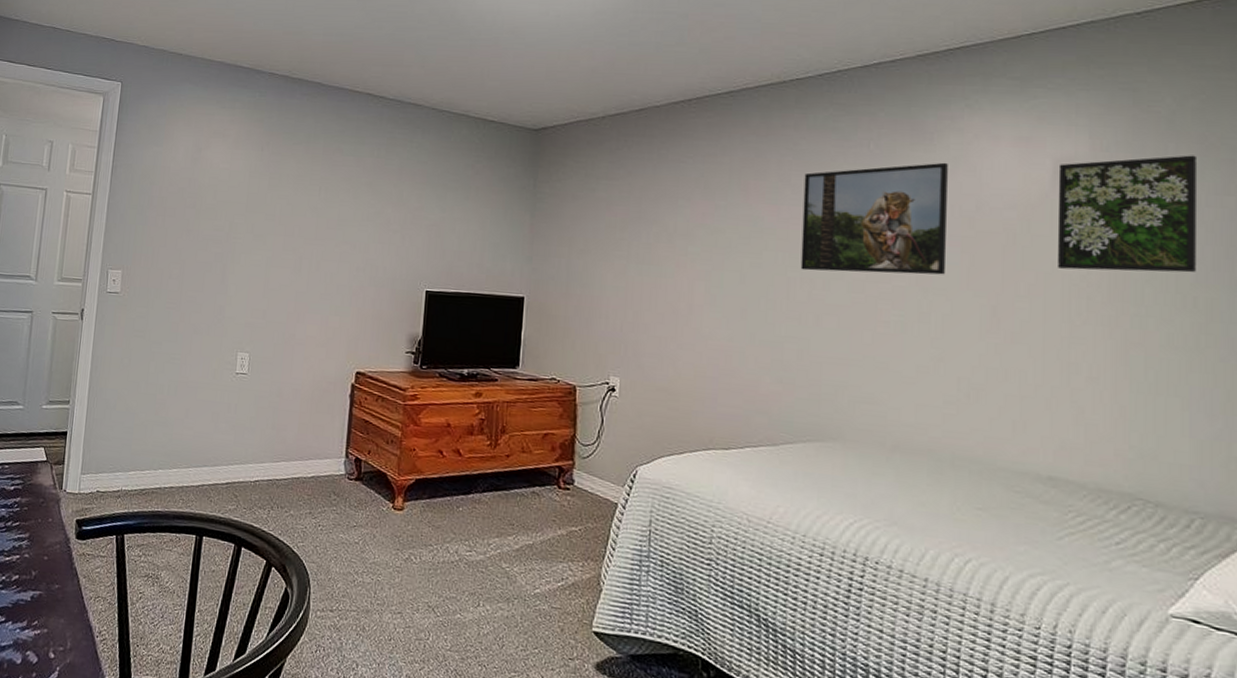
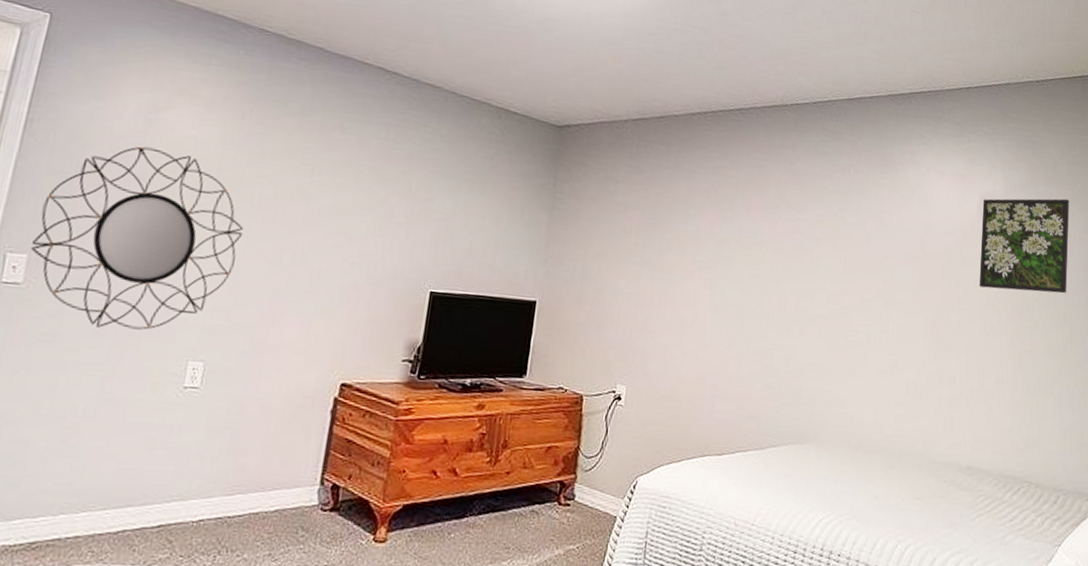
home mirror: none [124,180,270,327] -> present [31,146,244,330]
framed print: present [800,162,948,275] -> none [791,190,907,290]

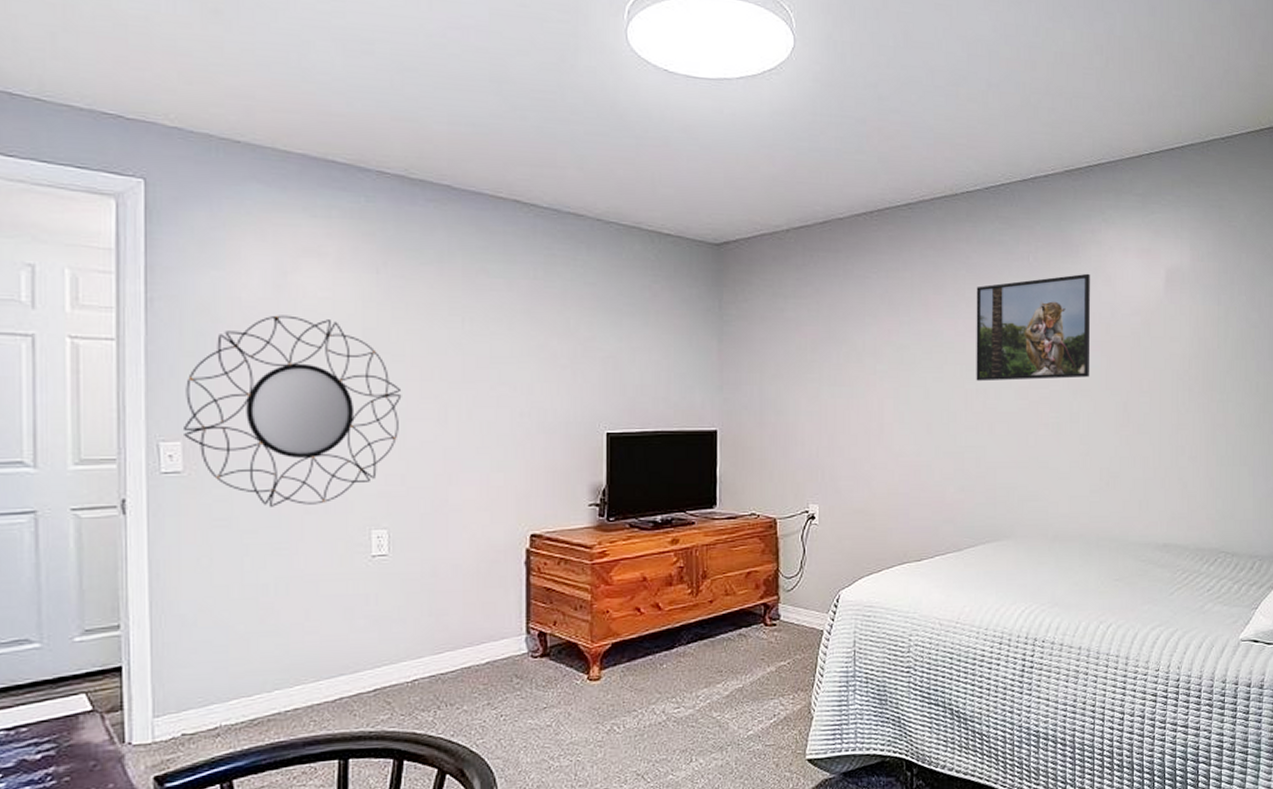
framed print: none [791,190,907,290] -> present [976,273,1090,382]
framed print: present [978,198,1070,294] -> none [1168,263,1260,366]

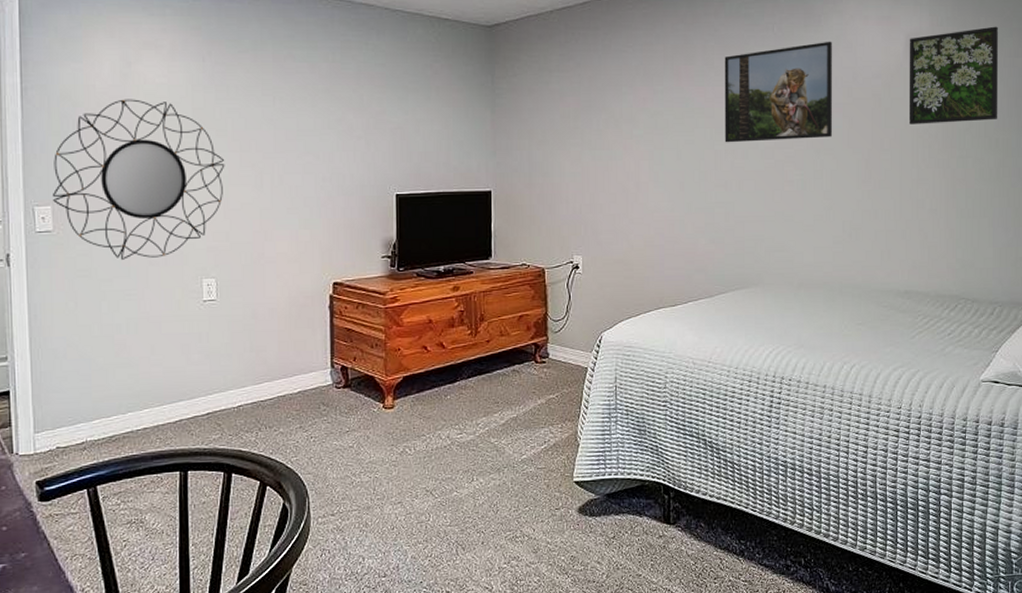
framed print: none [1168,263,1260,366] -> present [908,26,999,124]

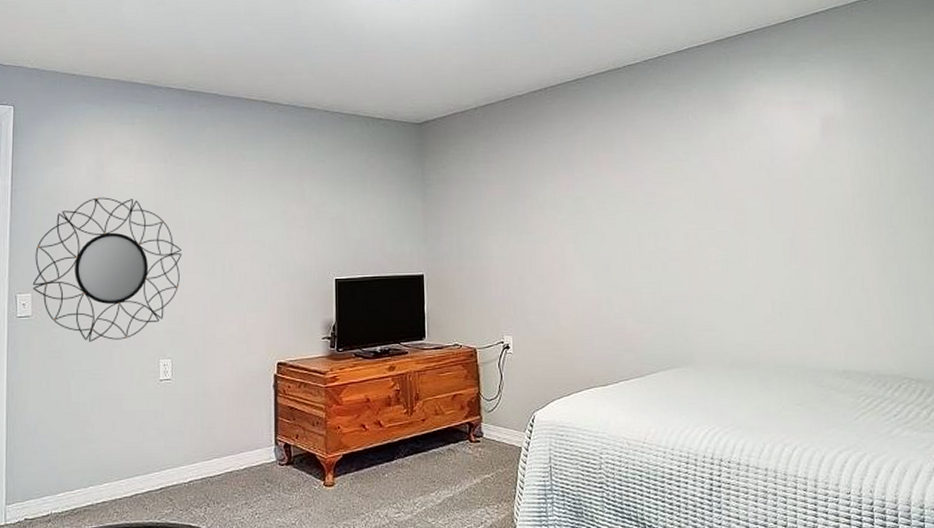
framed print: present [724,41,832,143] -> none [642,126,754,226]
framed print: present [908,26,999,124] -> none [824,107,925,204]

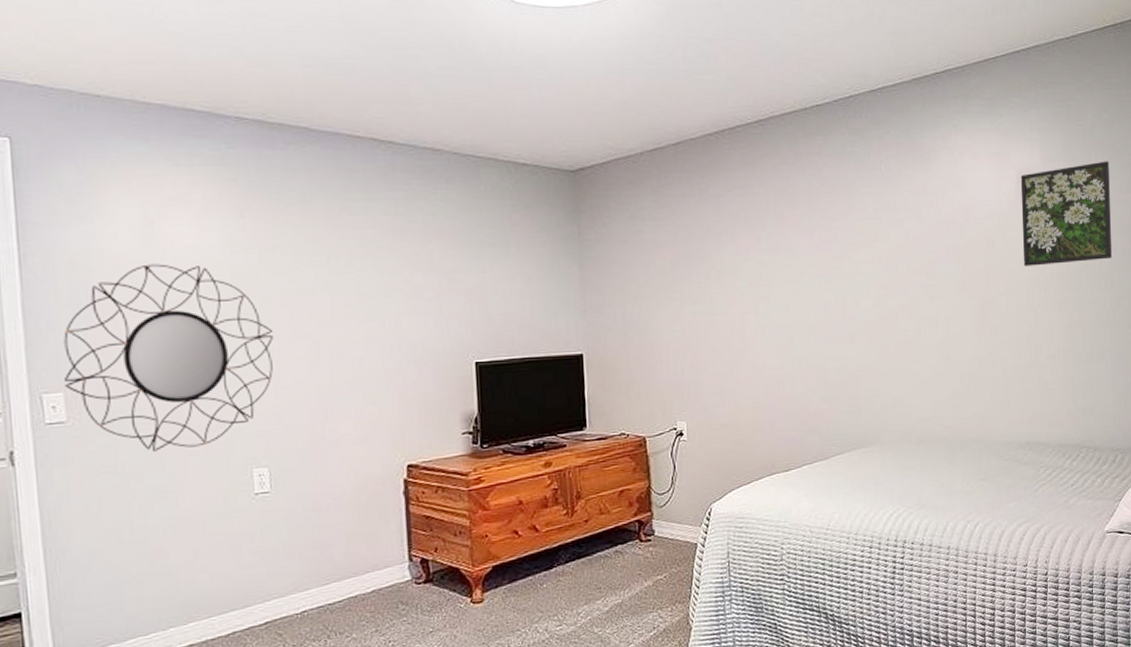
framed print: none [824,107,925,204] -> present [1020,161,1113,266]

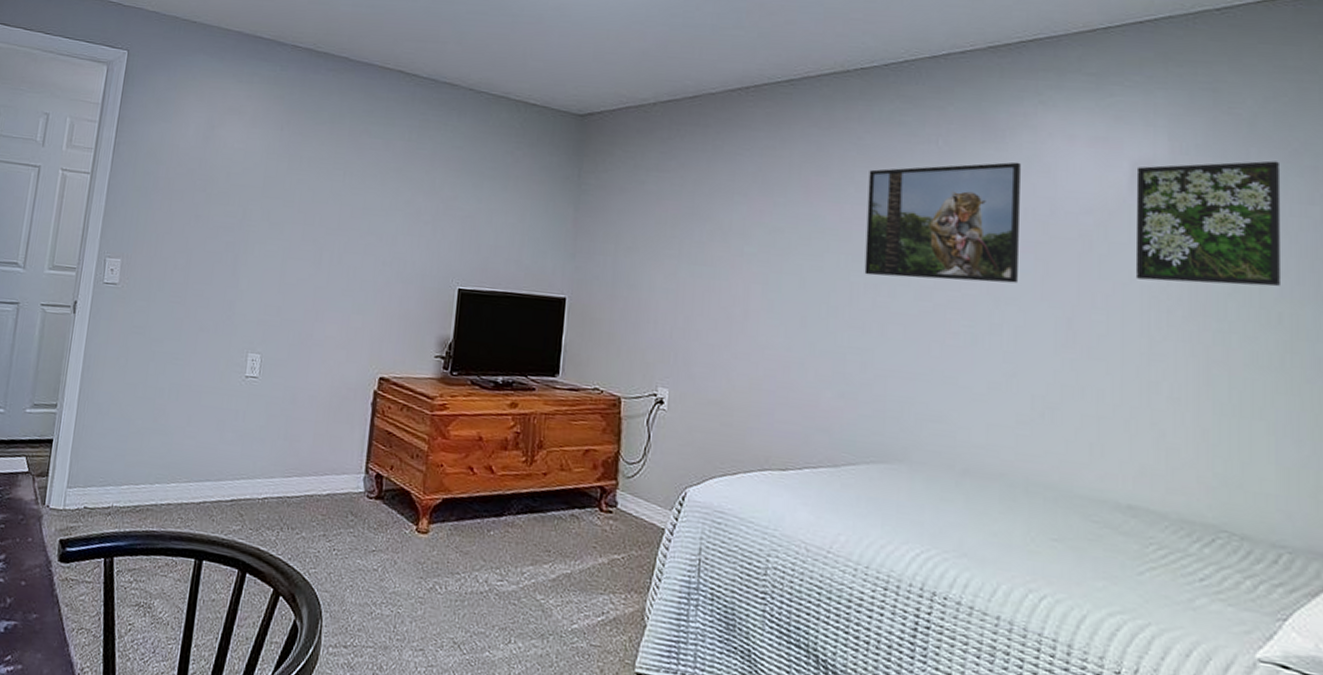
home mirror: present [63,264,274,451] -> none [124,161,288,325]
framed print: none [830,179,946,292] -> present [864,162,1020,284]

